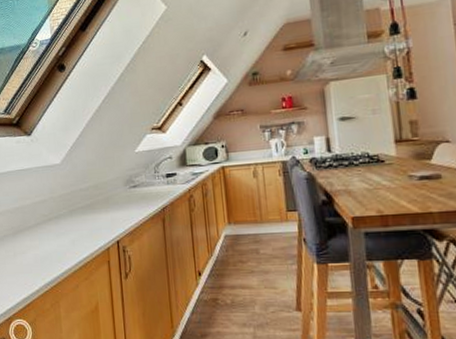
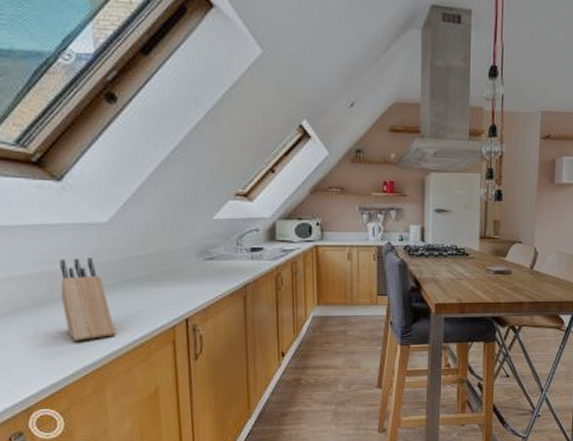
knife block: none [29,193,67,262] -> present [59,258,116,341]

